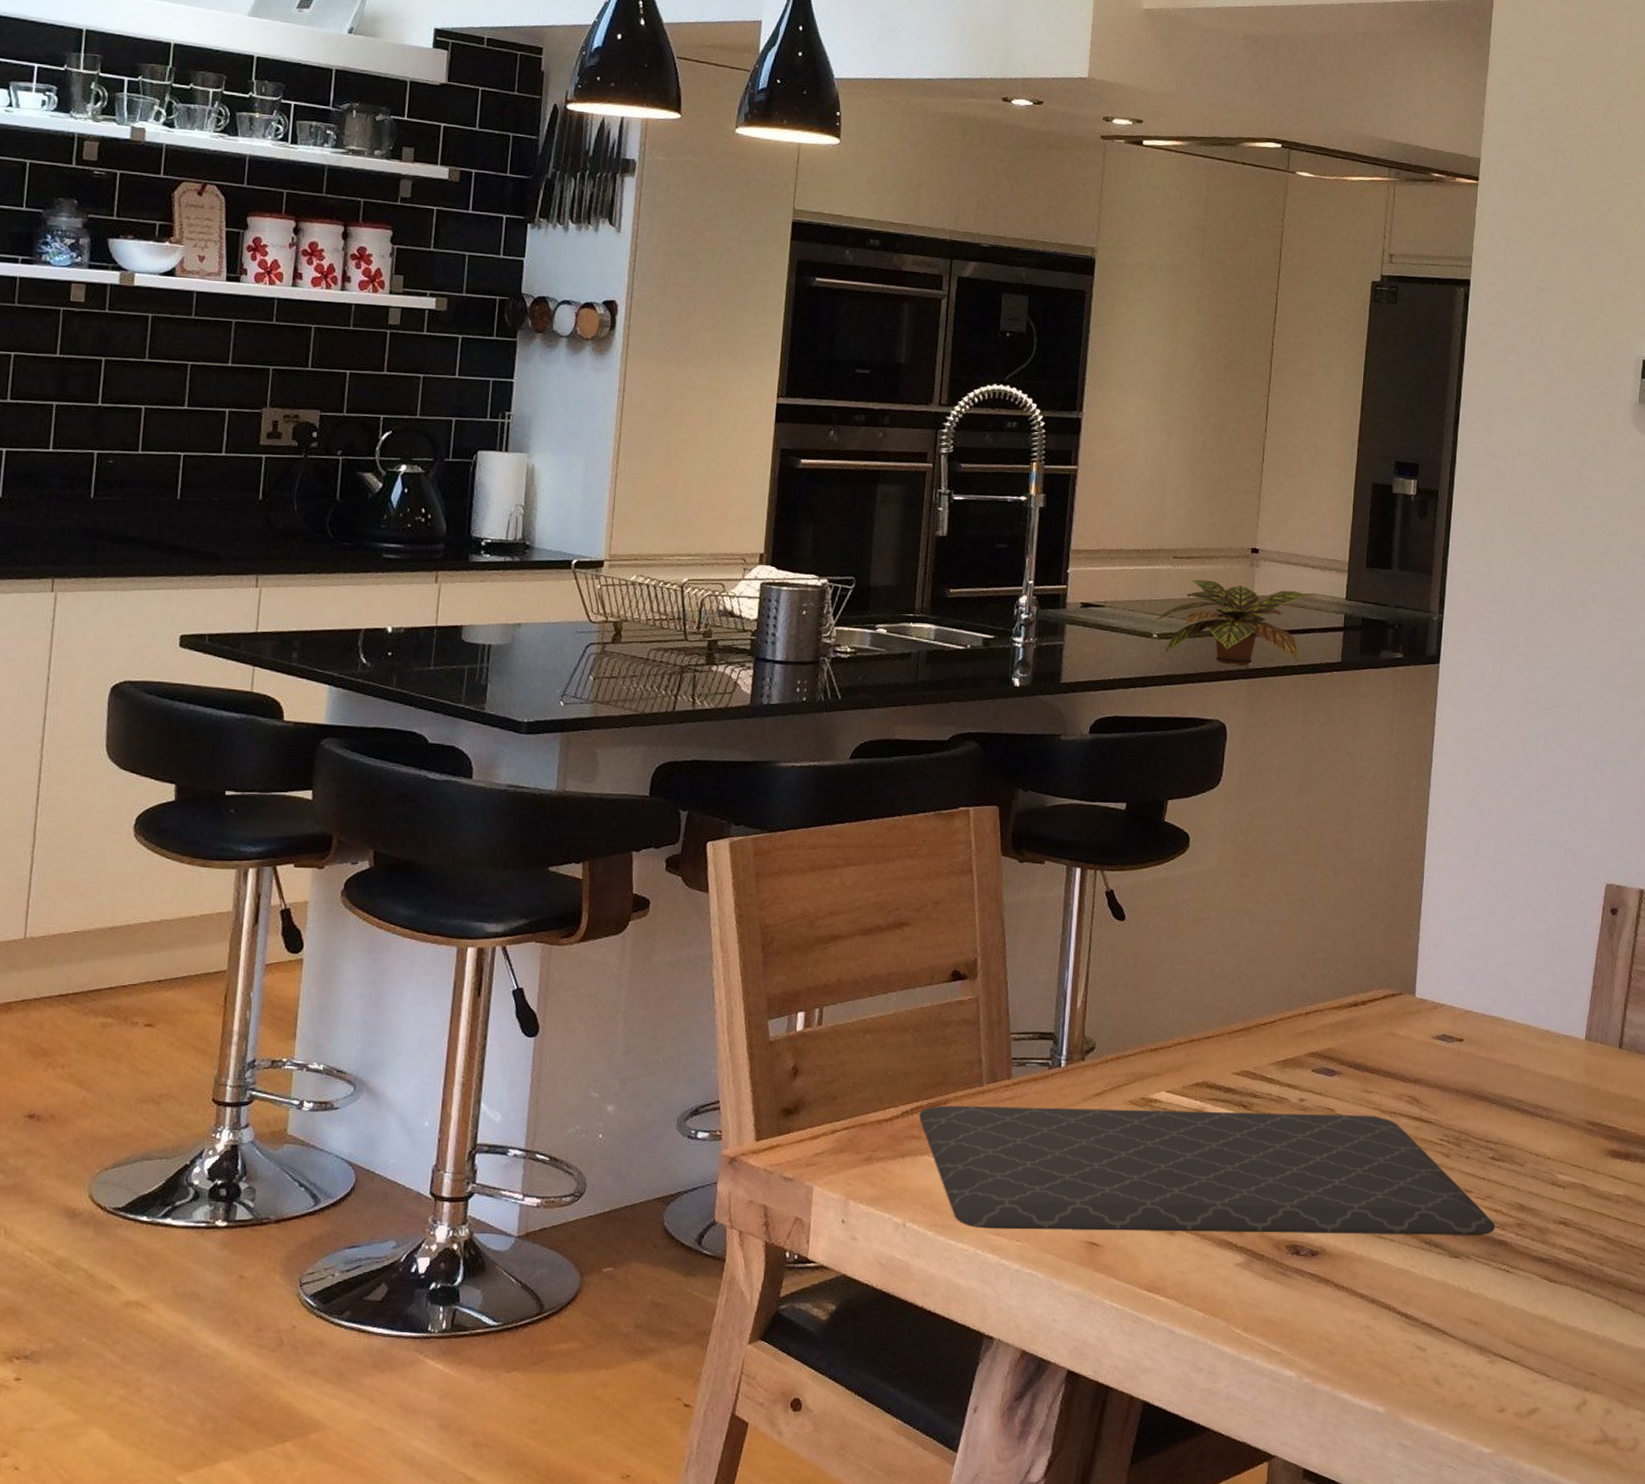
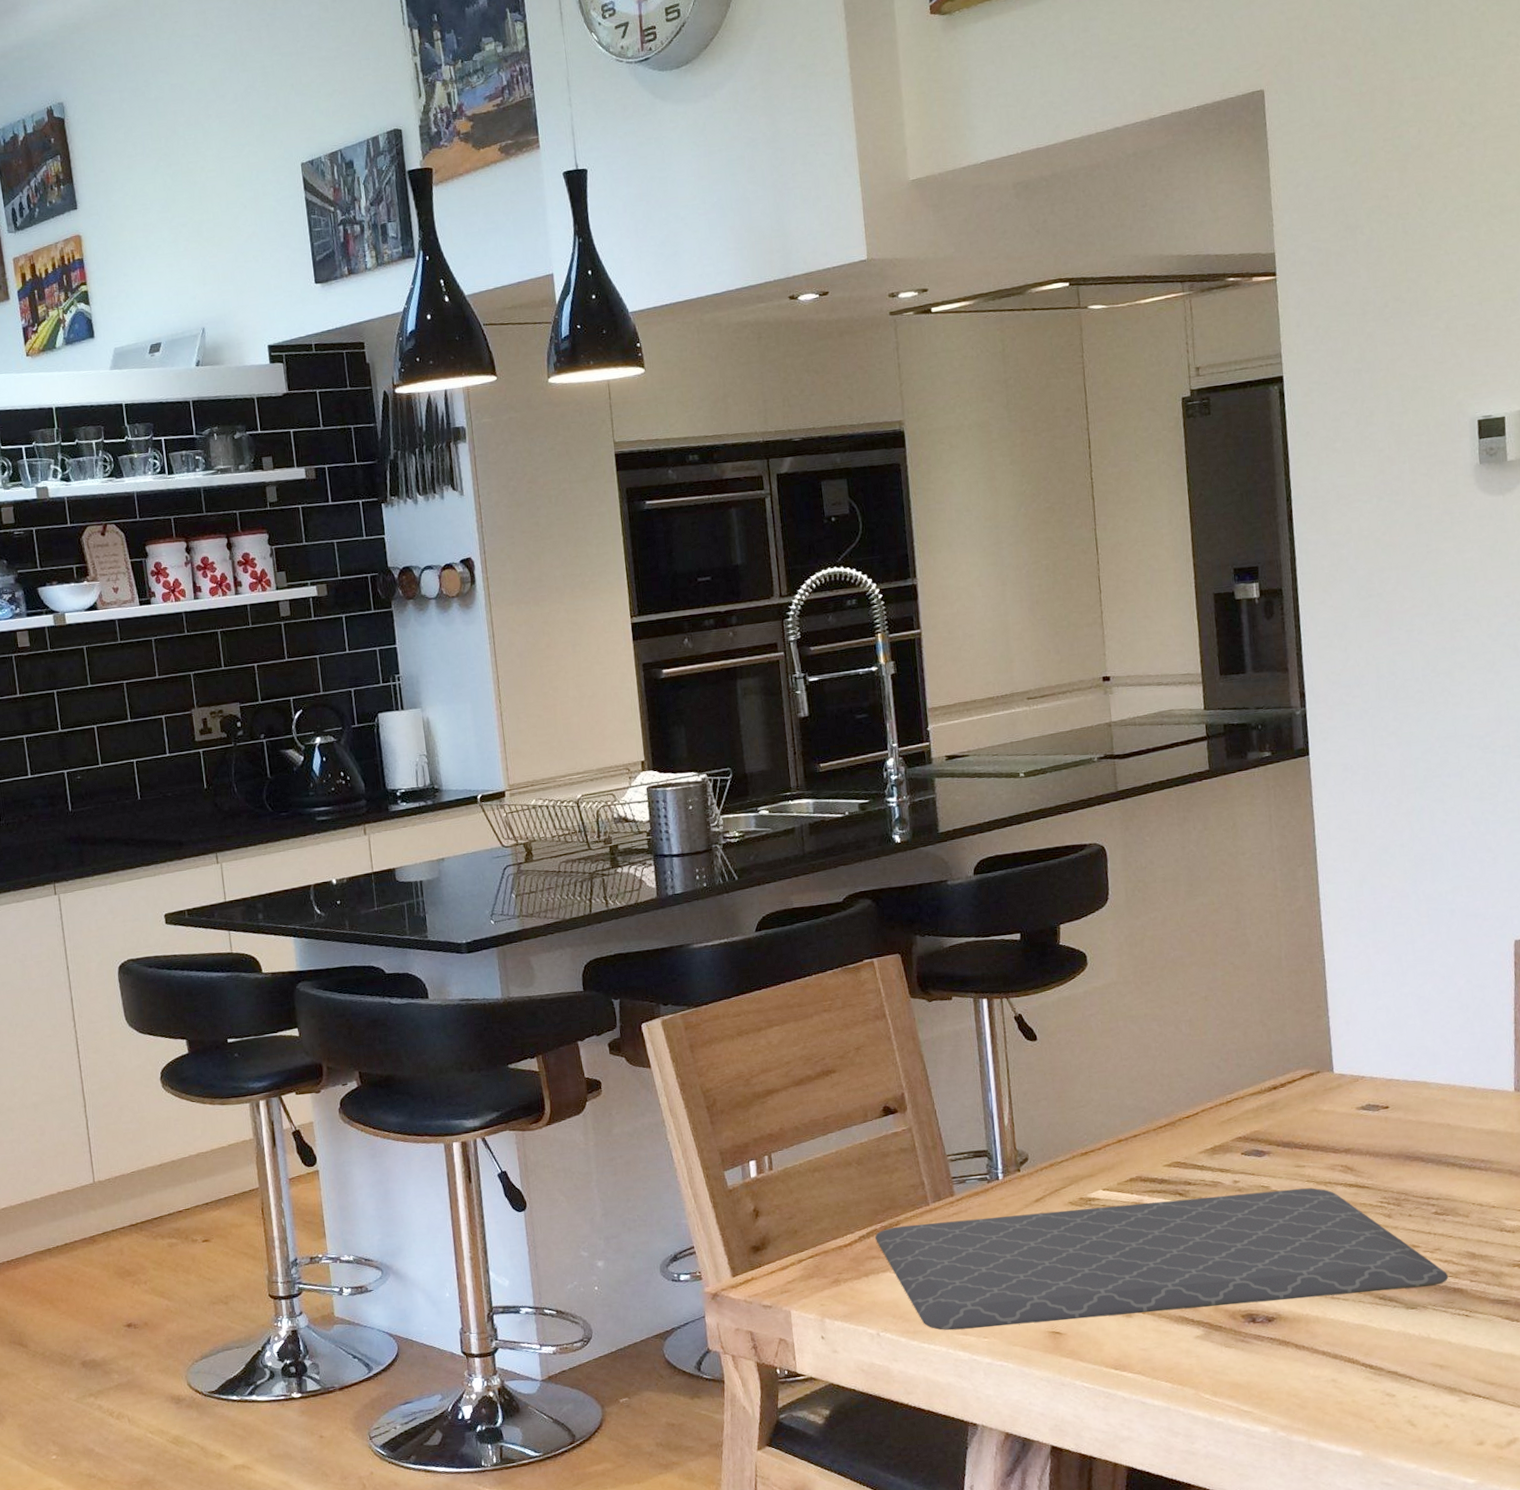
plant: present [1151,579,1310,665] -> none [1016,709,1168,791]

